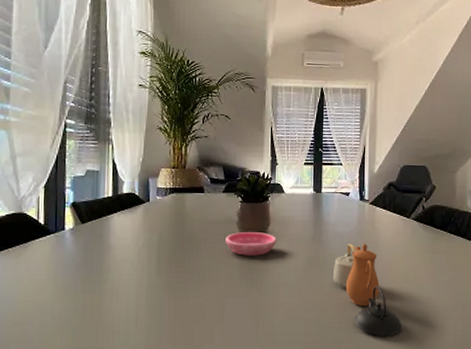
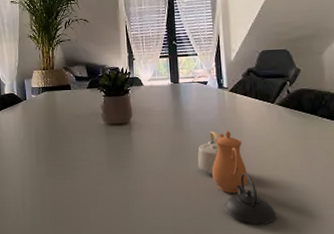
saucer: present [225,231,277,256] -> none [93,122,140,145]

